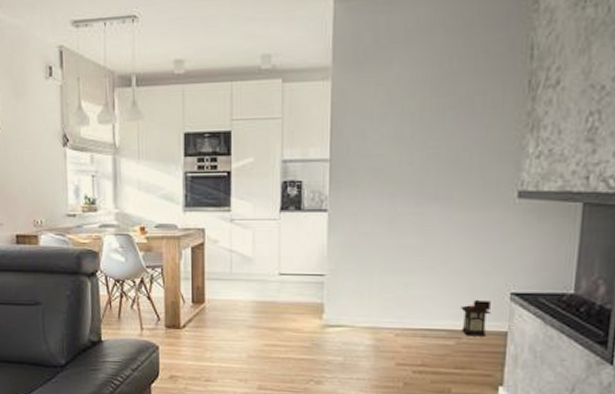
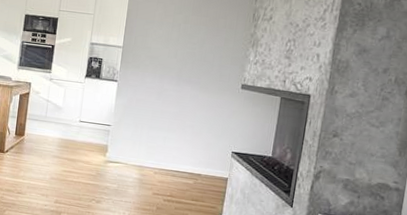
lantern: present [461,299,492,337] -> none [198,153,219,180]

